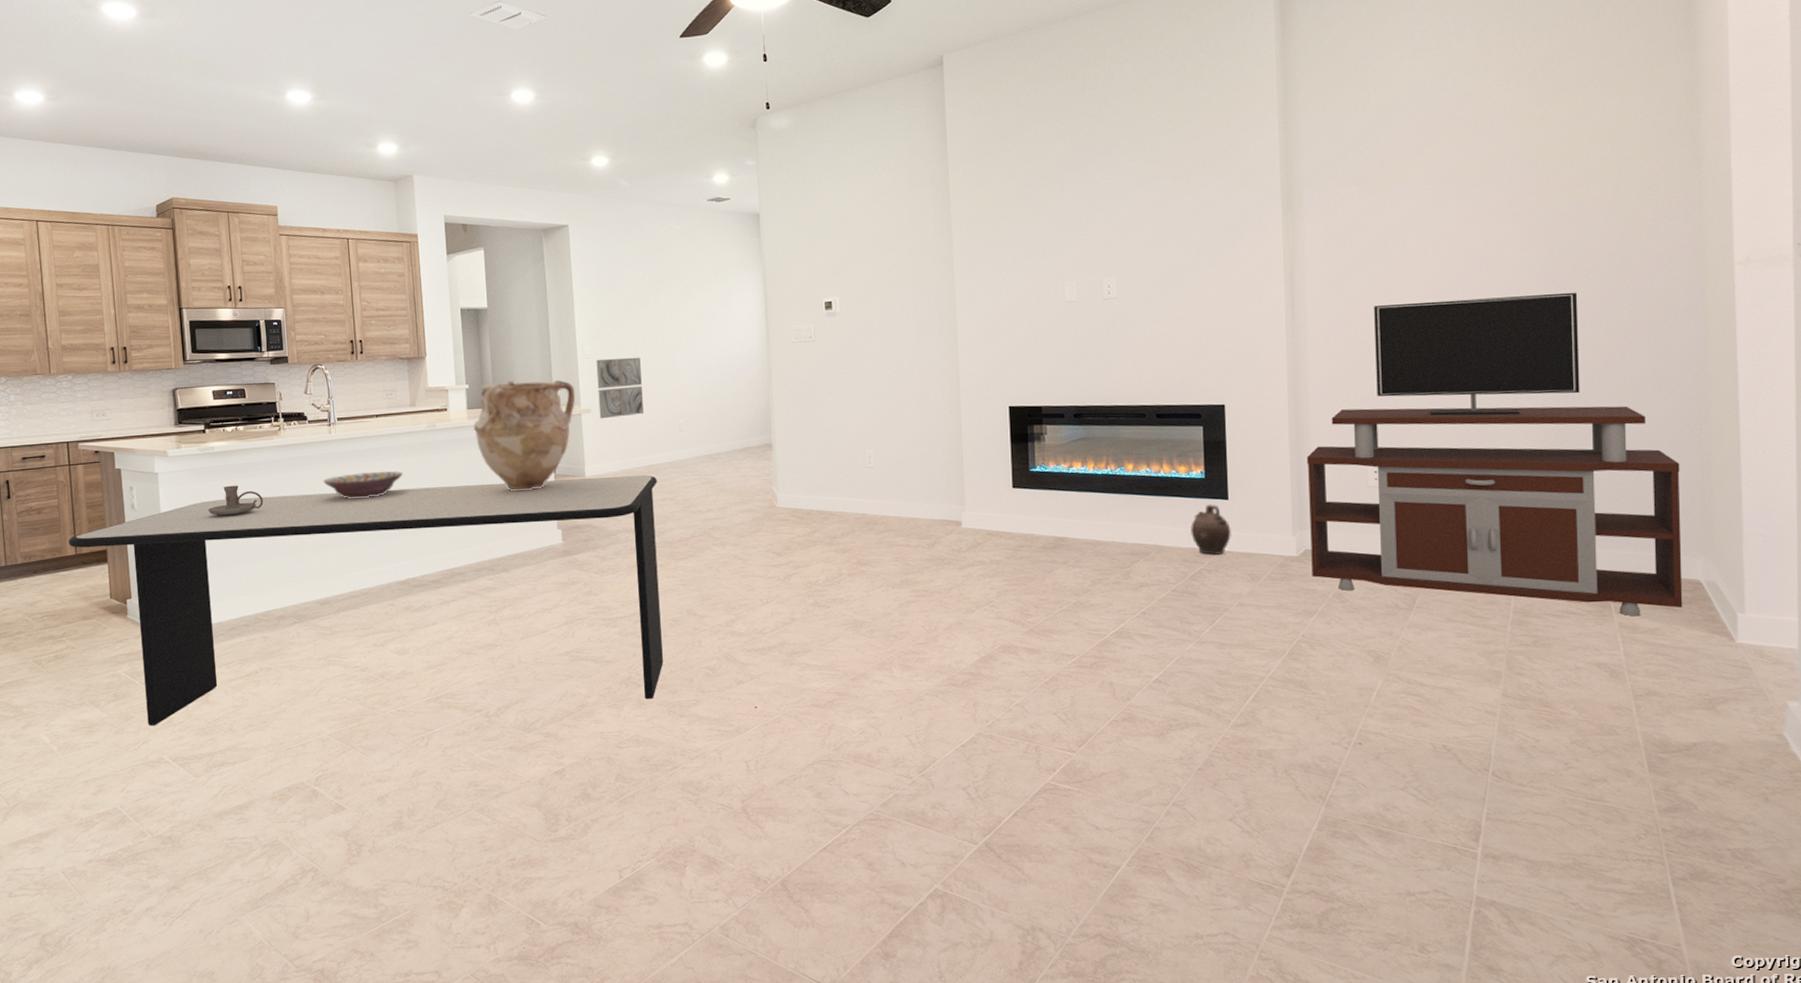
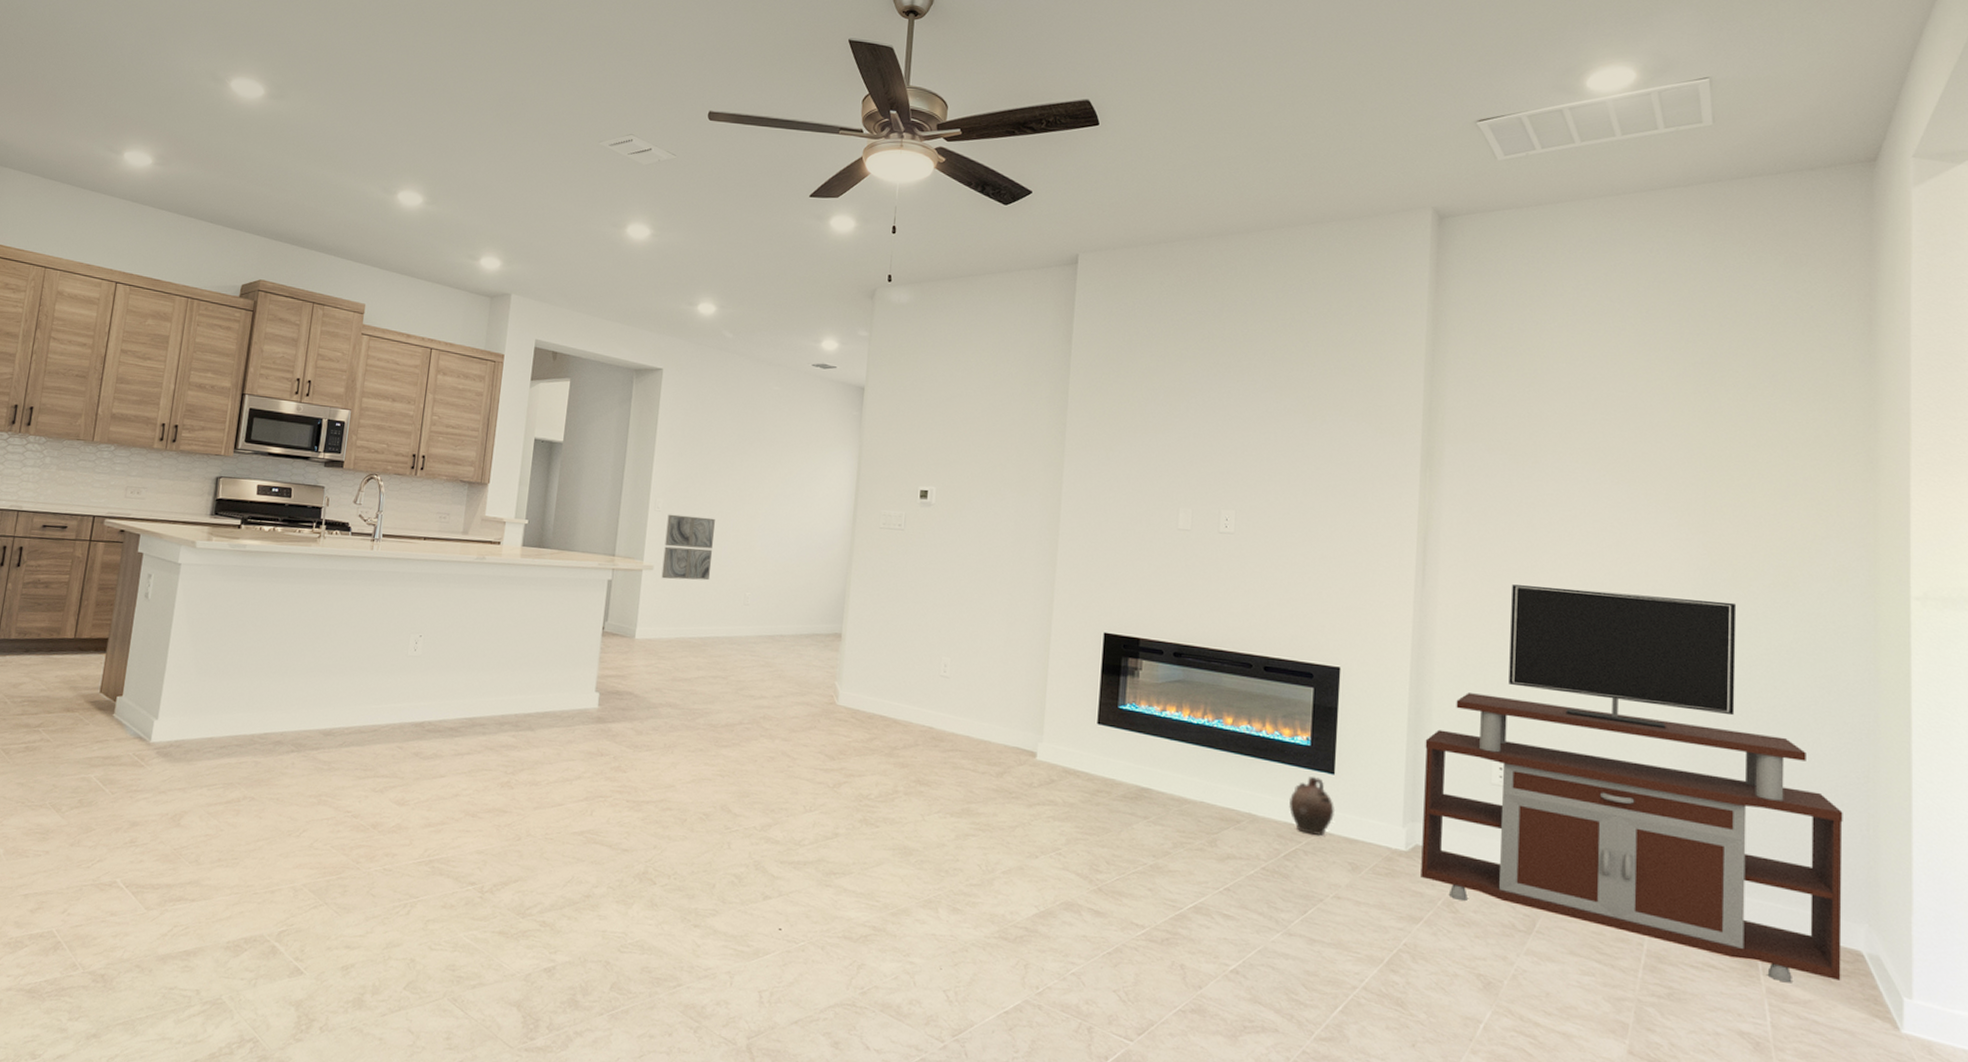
dining table: present [68,475,663,725] -> none [69,601,712,901]
candle holder: present [208,485,264,516] -> none [225,588,287,623]
decorative bowl: present [323,471,403,498] -> none [354,596,441,626]
vase: present [473,380,576,491] -> none [524,522,640,645]

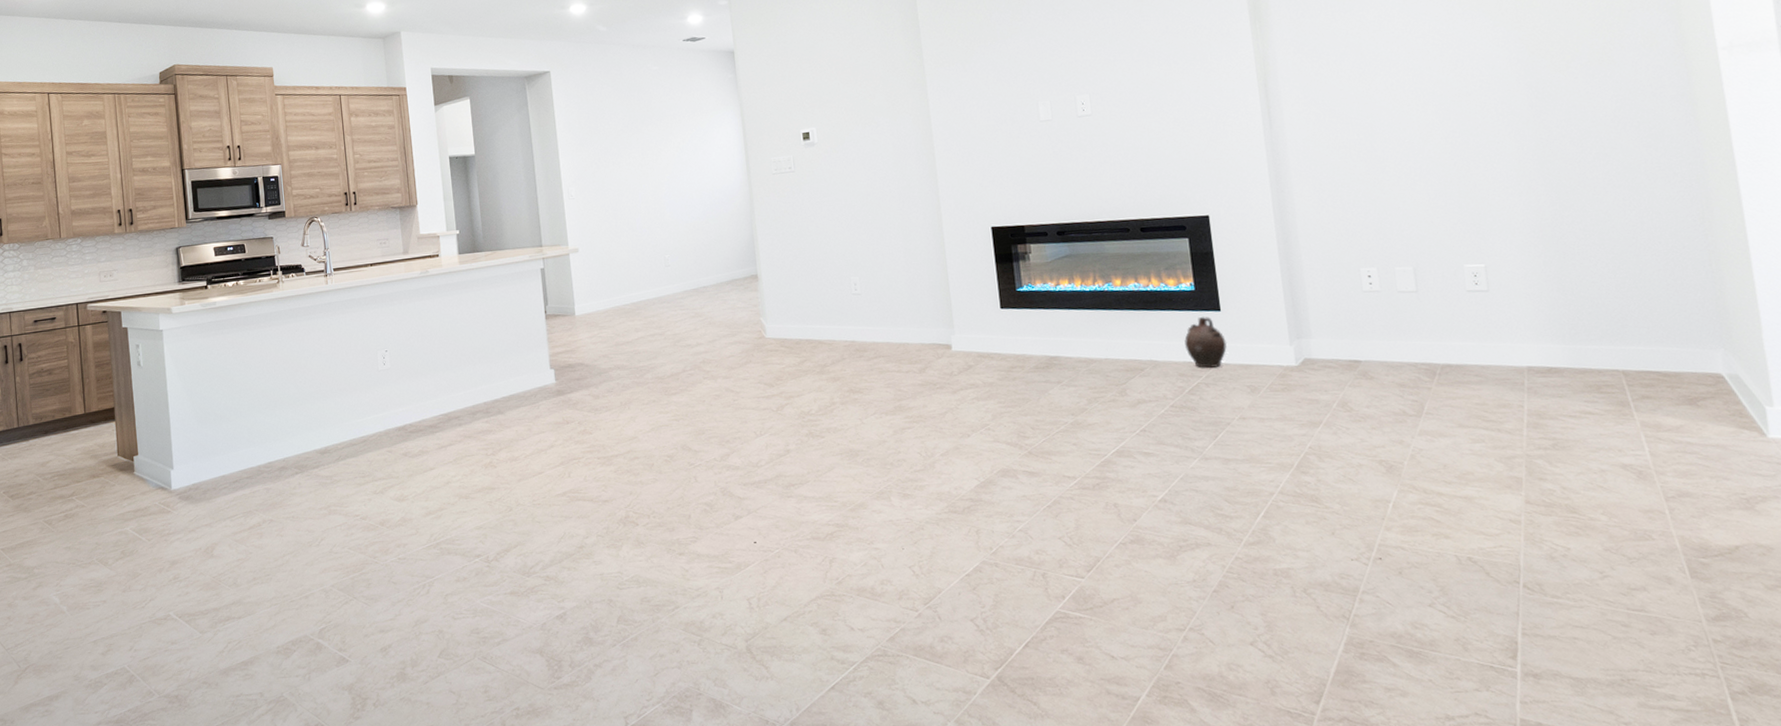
wall art: present [661,514,715,581] -> none [581,195,631,258]
tv stand: present [1421,584,1843,983] -> none [1297,86,1707,414]

